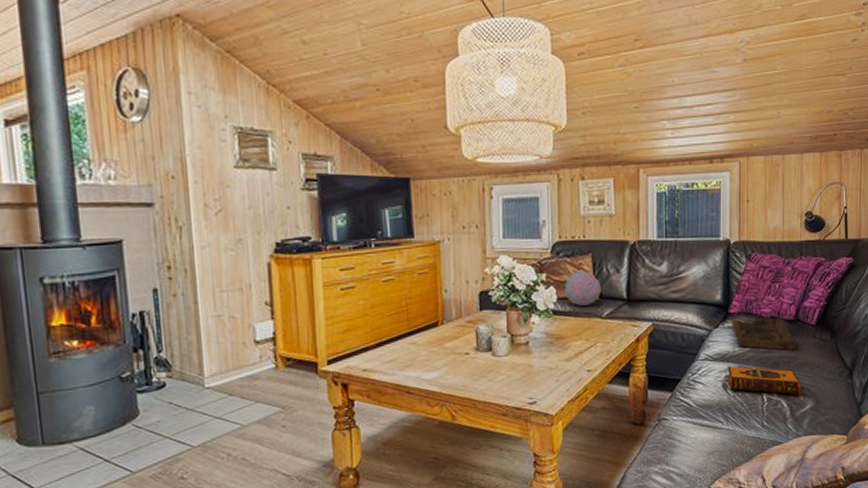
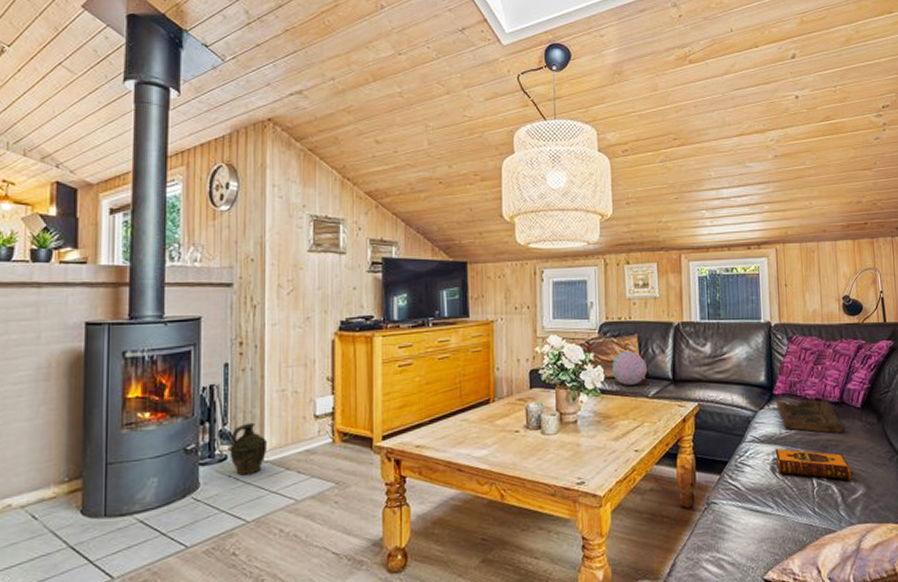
ceramic jug: none [167,349,208,402] -> present [230,422,268,476]

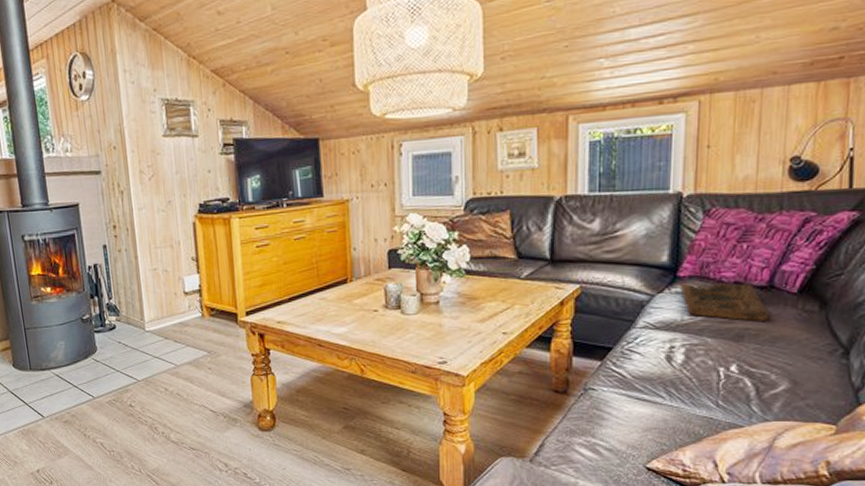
ceramic jug: present [230,422,268,476] -> none [116,297,147,342]
cushion: present [611,350,647,385] -> none [478,228,519,266]
hardback book: present [775,448,851,481] -> none [673,336,773,375]

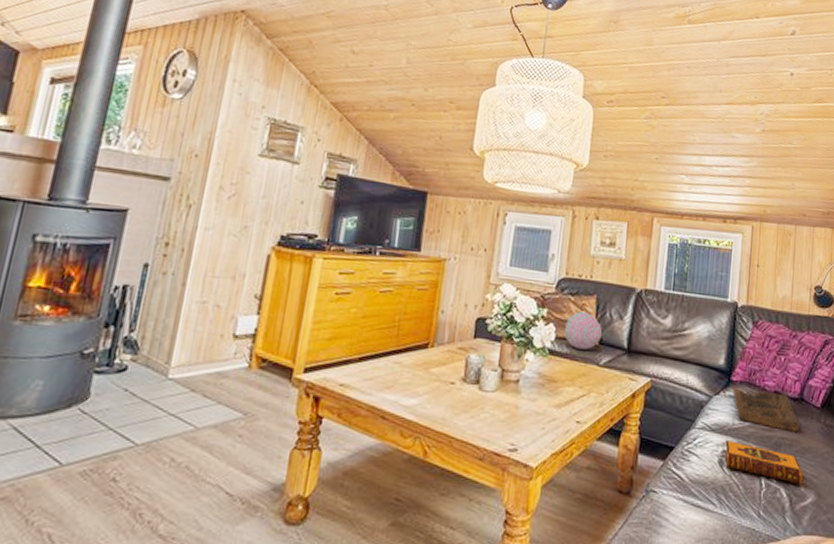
cushion: none [478,228,519,266] -> present [563,311,602,350]
hardback book: none [673,336,773,375] -> present [724,440,803,486]

